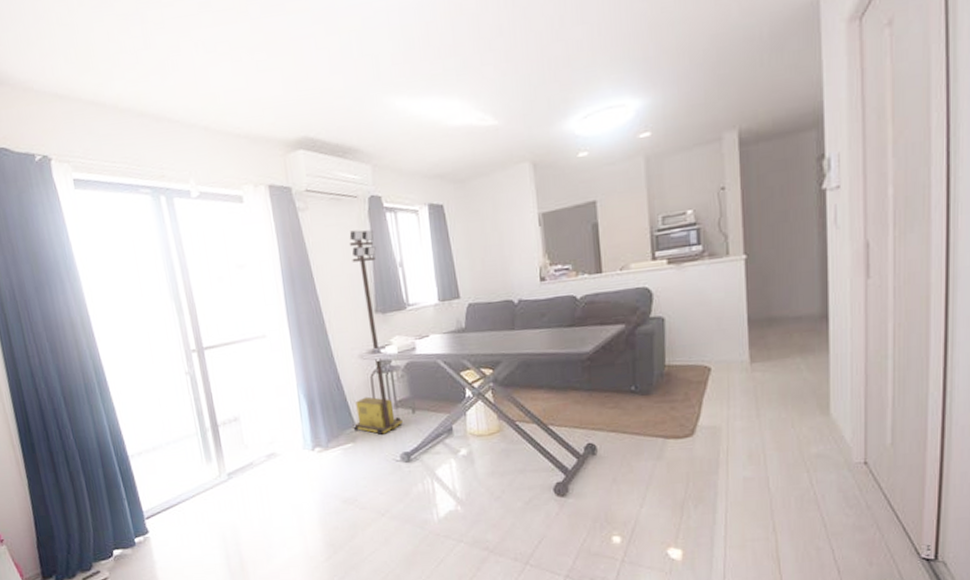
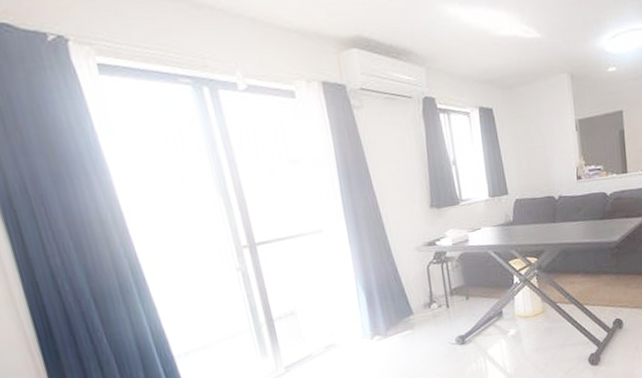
portable light tower: present [349,230,404,436] -> none [404,129,459,322]

